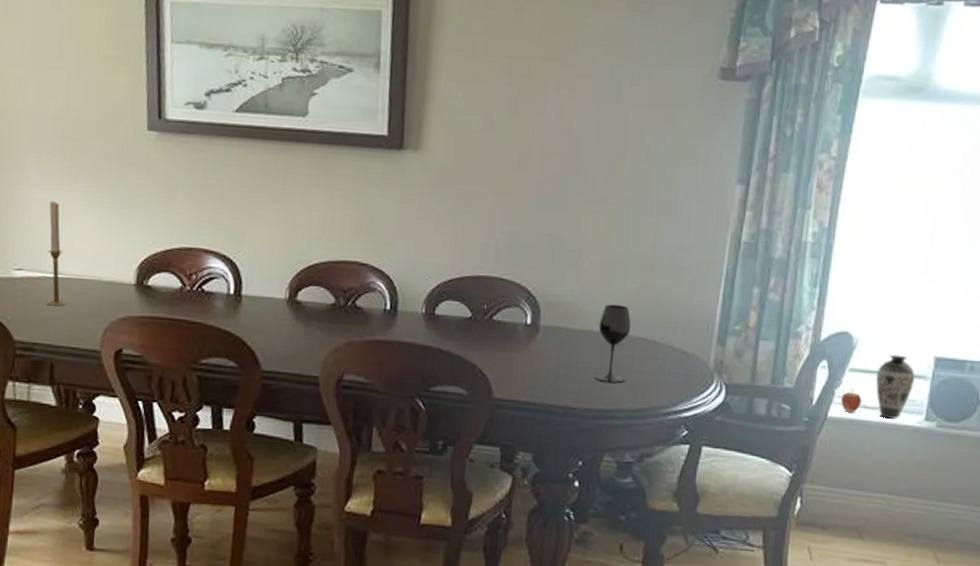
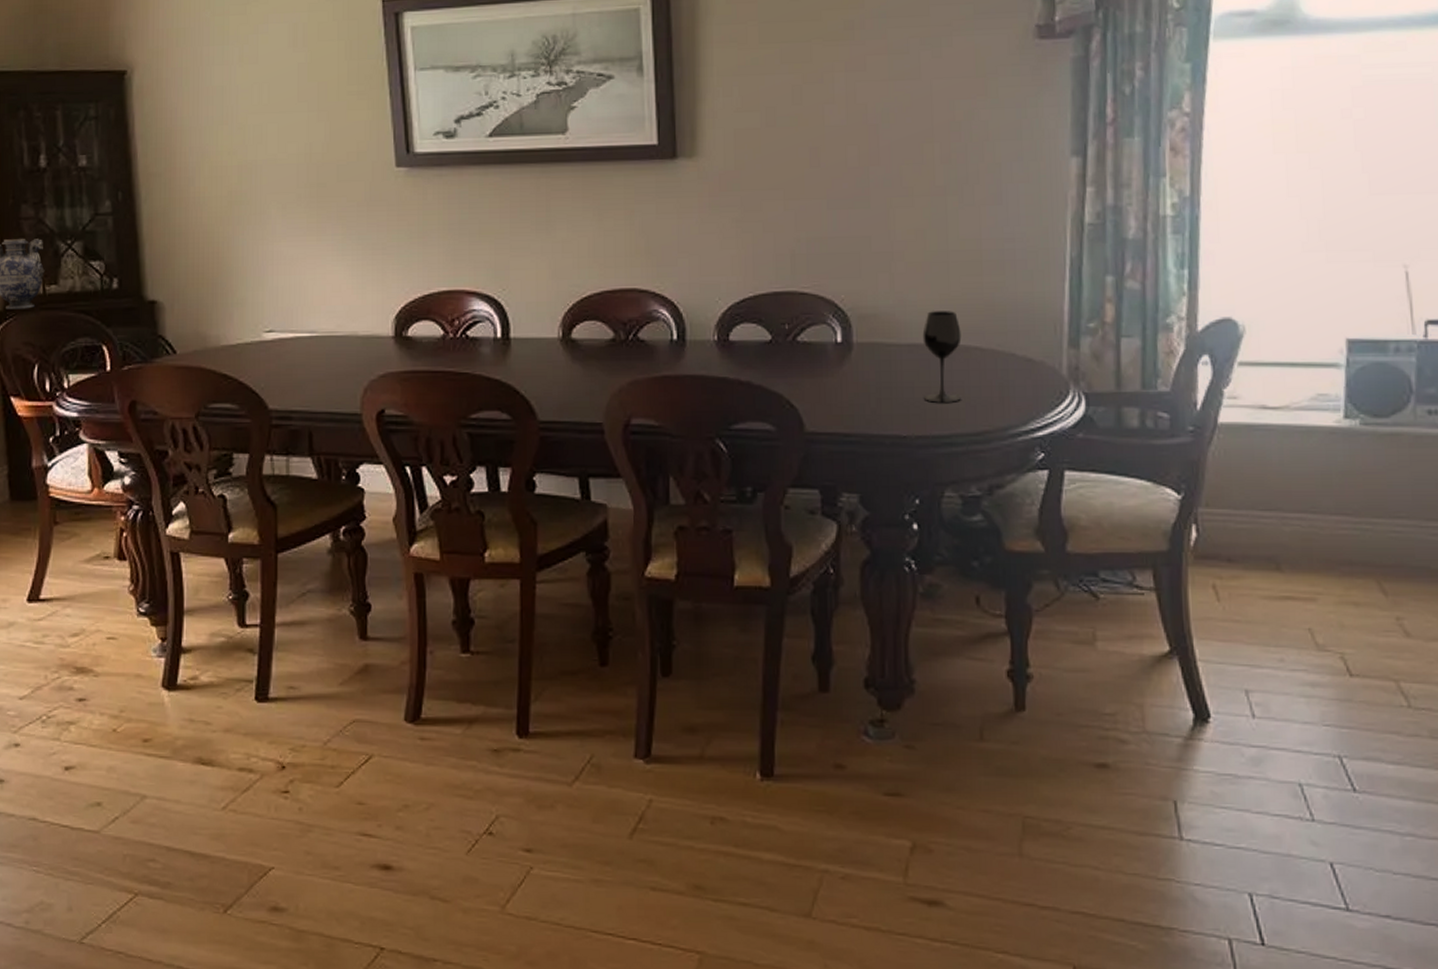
candlestick: present [46,201,66,306] -> none [297,253,322,368]
fruit: present [841,388,862,413] -> none [1232,386,1259,416]
decorative vase: present [876,354,915,419] -> none [1274,341,1325,420]

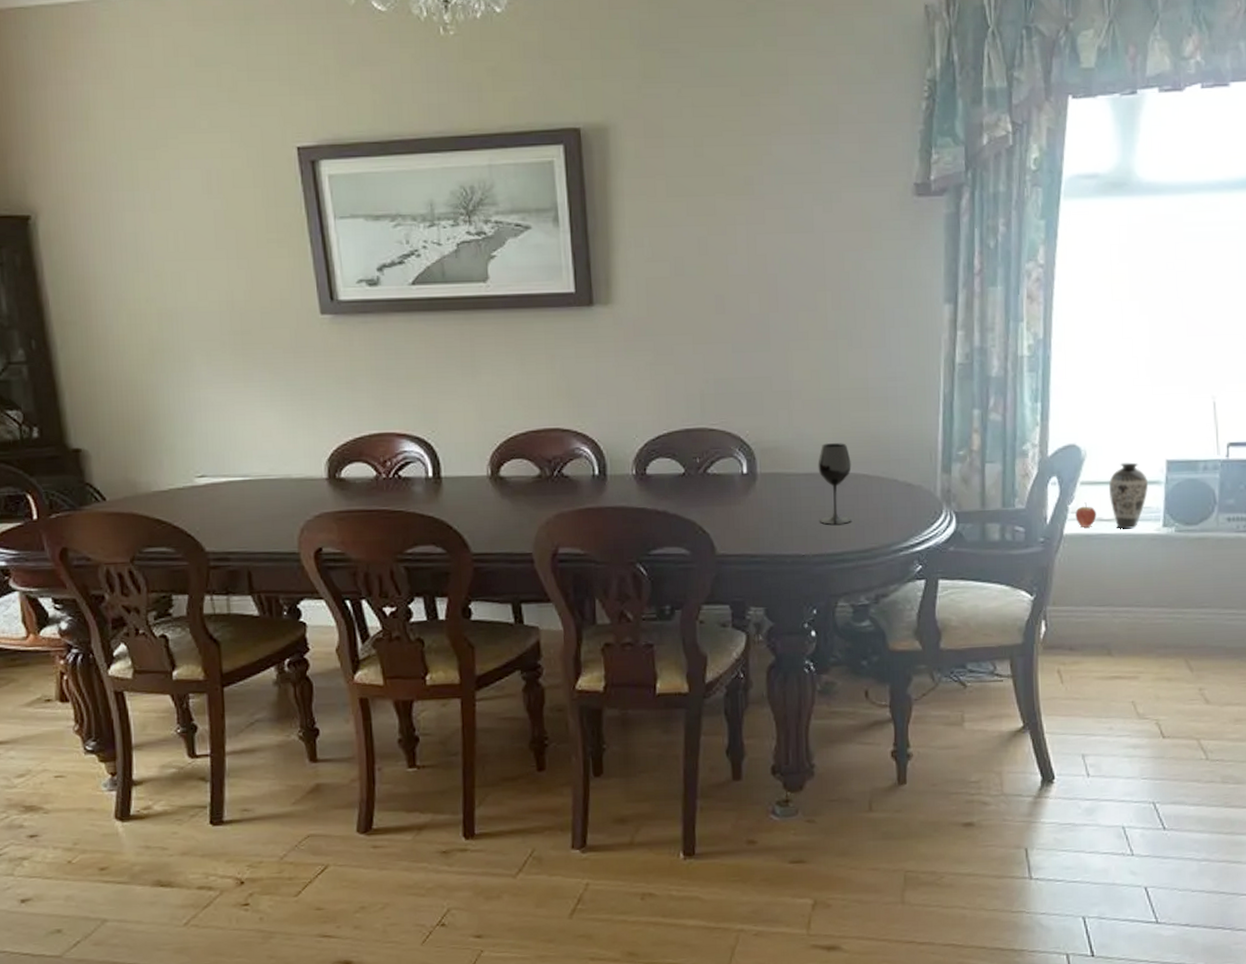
fruit: none [1232,386,1259,416] -> present [1075,502,1096,528]
decorative vase: none [1274,341,1325,420] -> present [1109,462,1149,529]

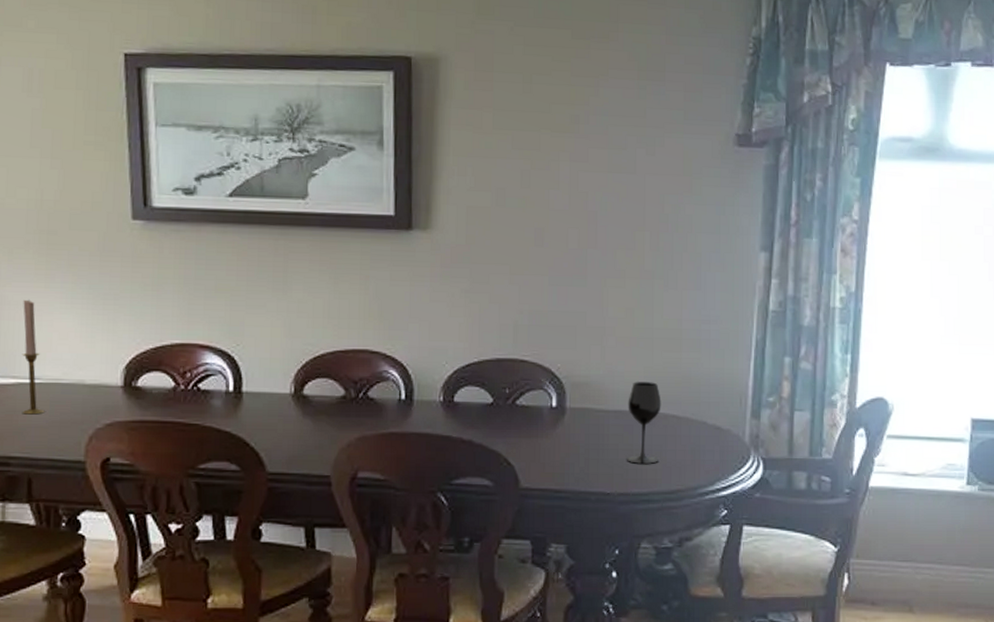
candlestick: none [225,400,257,511] -> present [22,299,45,415]
fruit: present [1075,502,1096,528] -> none [881,456,902,481]
decorative vase: present [1109,462,1149,529] -> none [915,418,954,485]

